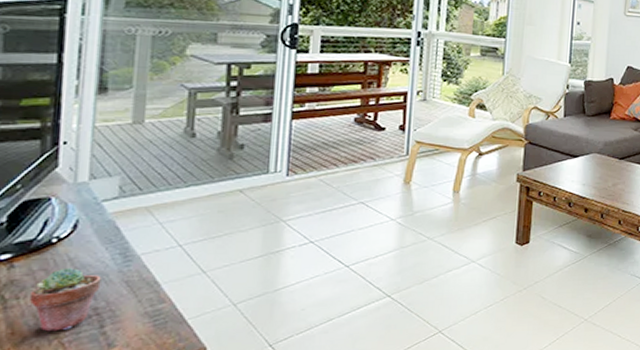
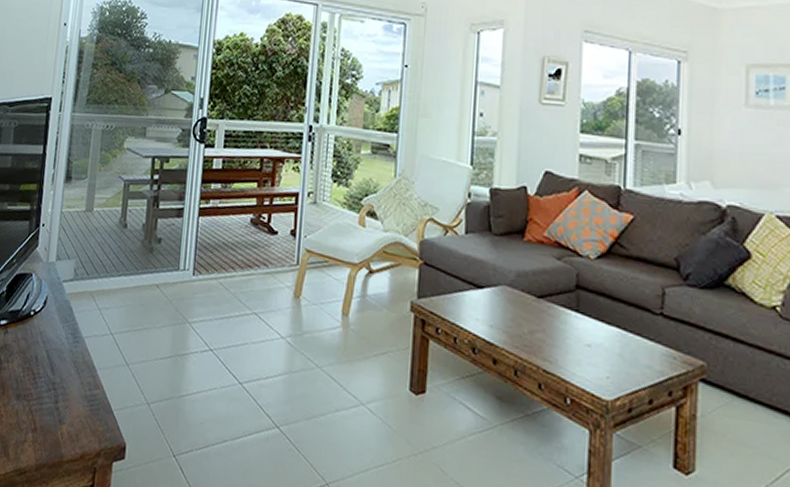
potted succulent: present [28,267,102,332] -> none [14,340,59,400]

